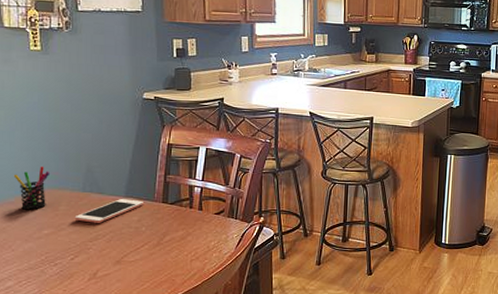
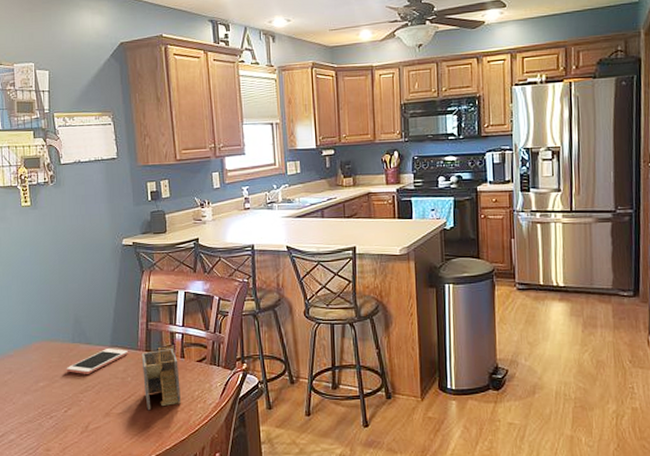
pen holder: present [13,166,51,210] -> none [12,318,43,363]
napkin holder: none [157,198,197,259] -> present [141,345,182,411]

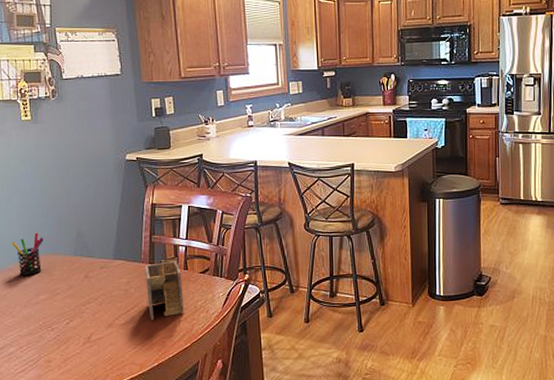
pen holder: none [12,318,43,363] -> present [11,232,44,276]
cell phone: present [66,349,129,374] -> none [68,261,132,287]

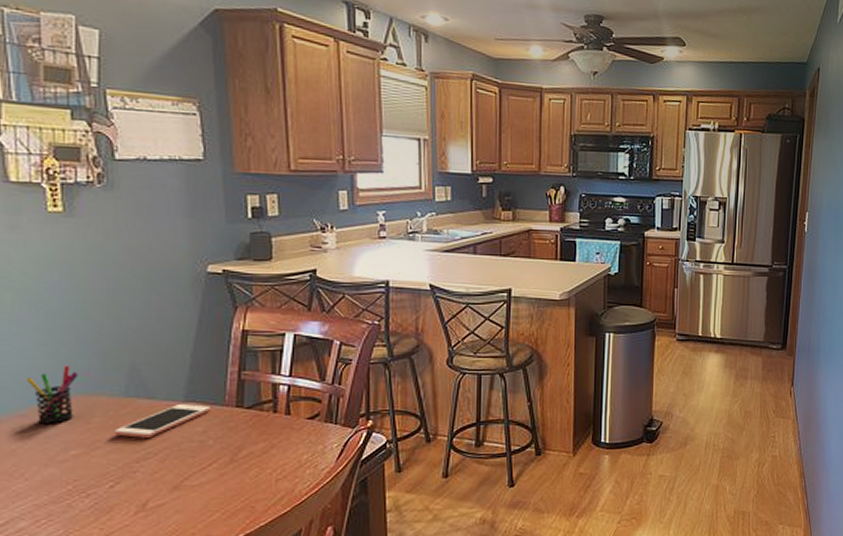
cell phone: none [68,261,132,287] -> present [114,404,212,438]
napkin holder: present [145,257,185,321] -> none [229,399,285,481]

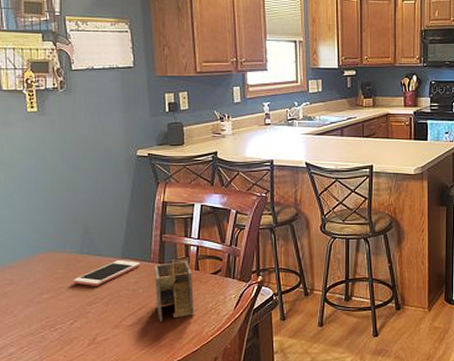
pen holder: present [26,365,79,425] -> none [14,228,49,274]
napkin holder: none [229,399,285,481] -> present [154,257,195,323]

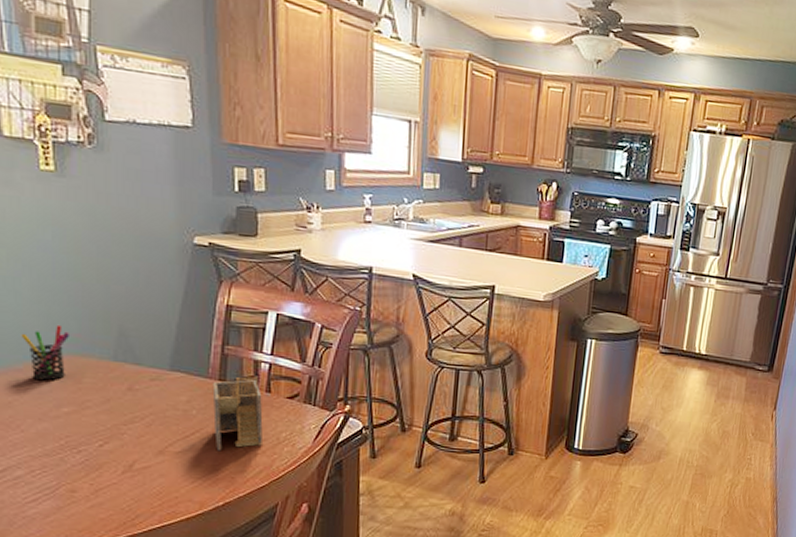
pen holder: none [14,228,49,274] -> present [21,324,71,381]
cell phone: present [73,260,141,286] -> none [103,373,196,402]

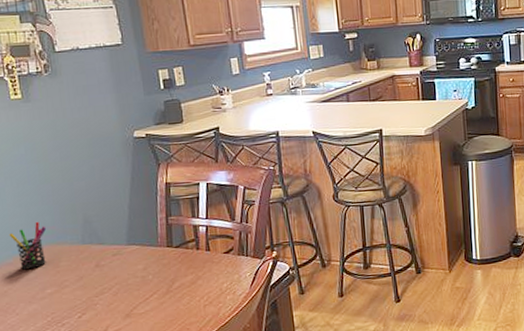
napkin holder: present [212,376,264,451] -> none [162,238,210,308]

